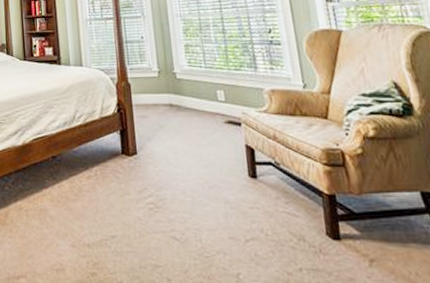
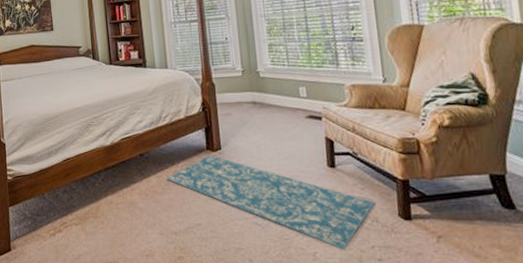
rug: none [79,160,301,272] -> present [166,155,376,250]

